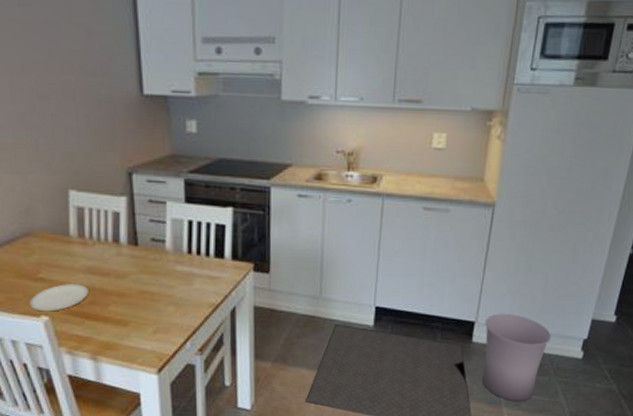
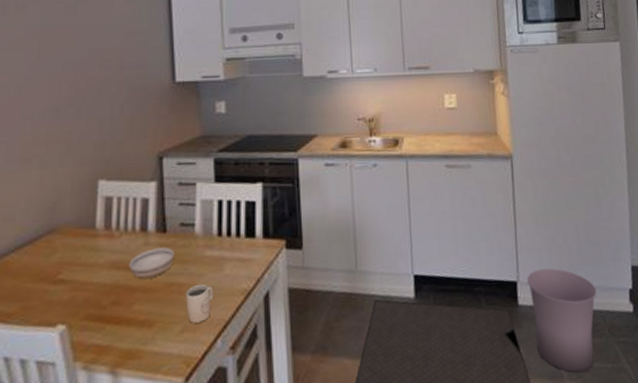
plate: present [29,284,89,312] -> none [46,282,112,320]
bowl: none [103,259,146,284] -> present [128,247,174,278]
mug: none [157,294,183,327] -> present [185,283,214,323]

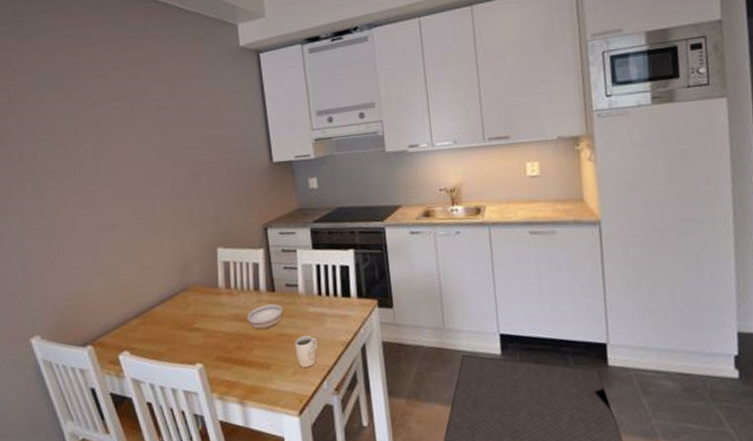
waste bin: present [526,268,597,373] -> none [617,331,697,433]

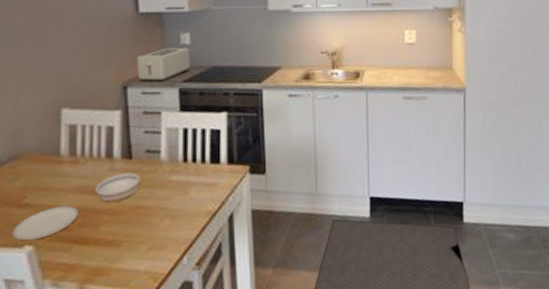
plate: none [186,331,235,360] -> present [12,205,78,241]
toaster: none [273,191,319,224] -> present [136,47,190,82]
mug: present [294,335,318,367] -> none [152,206,179,243]

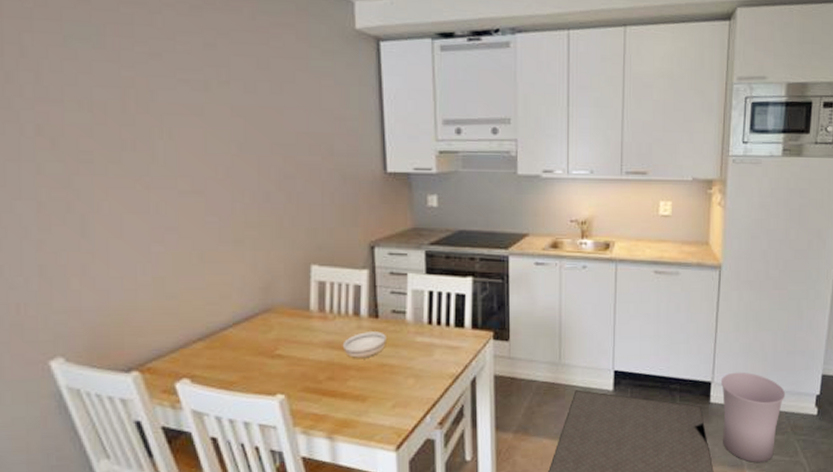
plate: present [12,205,78,241] -> none [265,359,327,390]
toaster: present [136,47,190,82] -> none [383,209,437,243]
waste bin: none [472,190,534,280] -> present [720,372,786,463]

